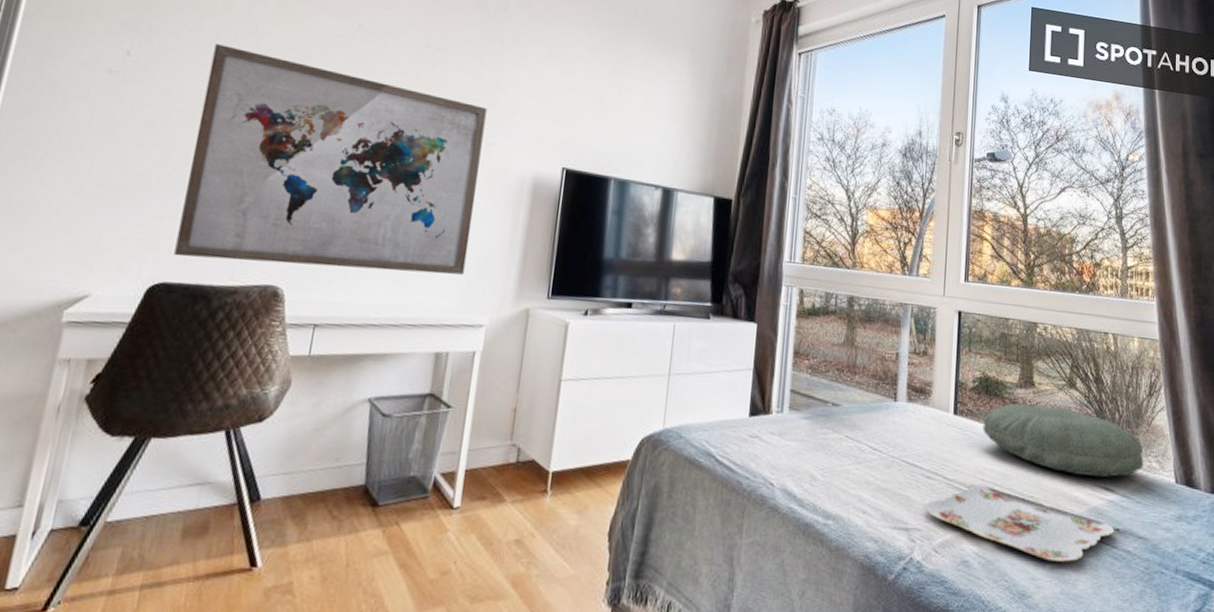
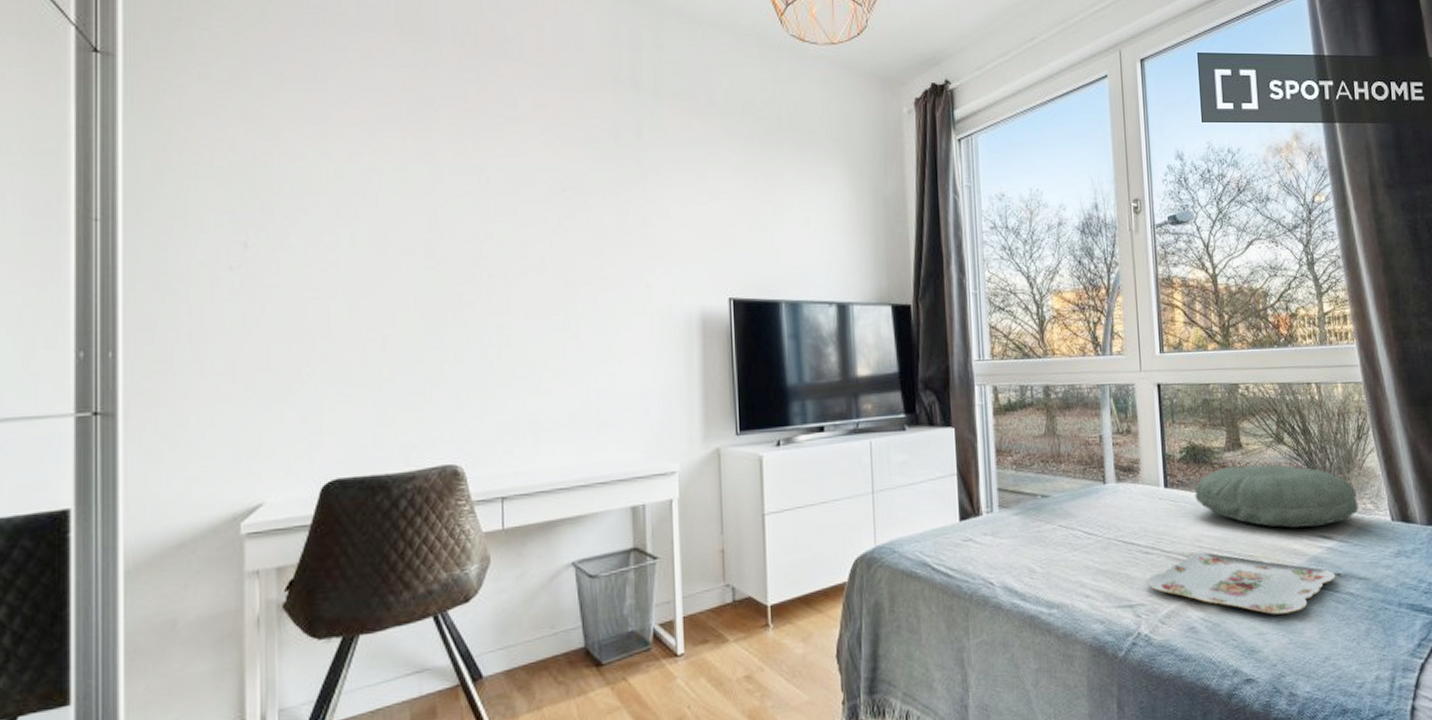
wall art: present [174,44,487,275] -> none [337,221,646,450]

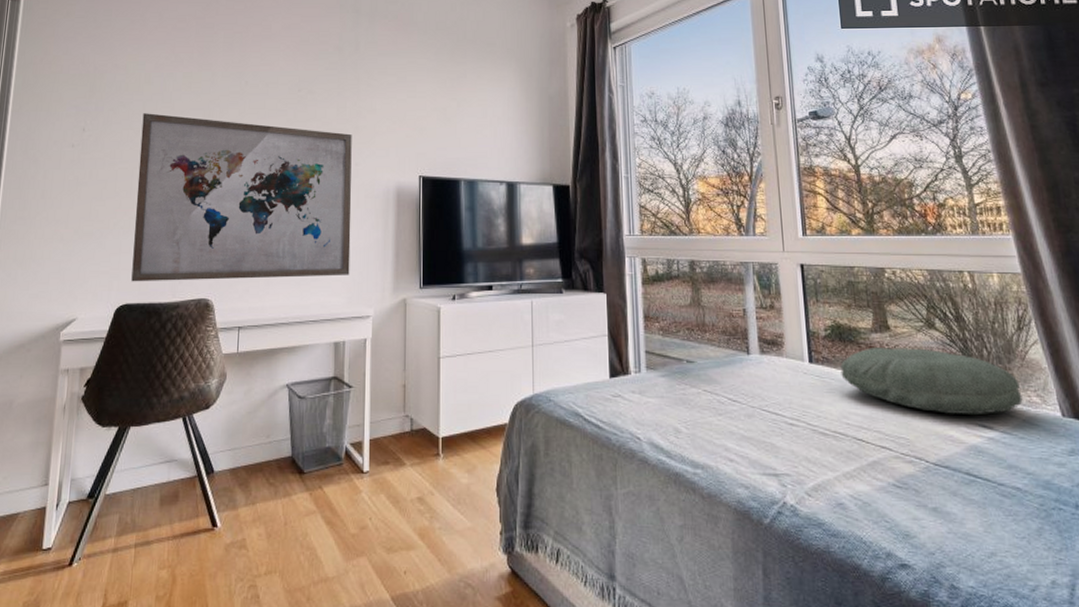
wall art: none [337,221,646,450] -> present [131,113,352,282]
serving tray: present [1147,551,1336,615] -> none [792,428,1000,501]

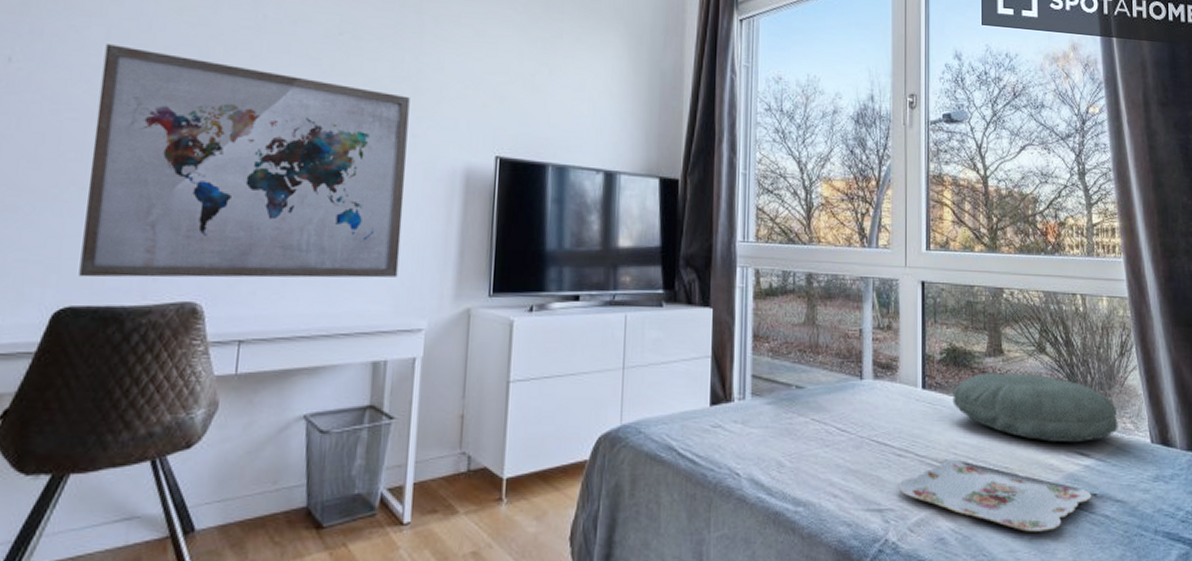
serving tray: none [792,428,1000,501] -> present [898,459,1092,532]

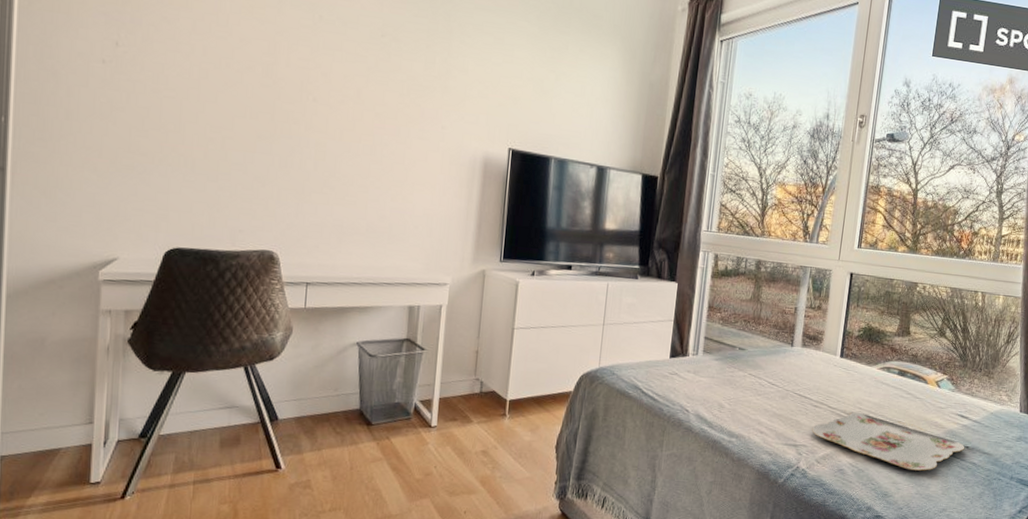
wall art: present [79,44,410,278] -> none [183,35,440,242]
pillow: present [952,373,1118,443] -> none [863,348,997,408]

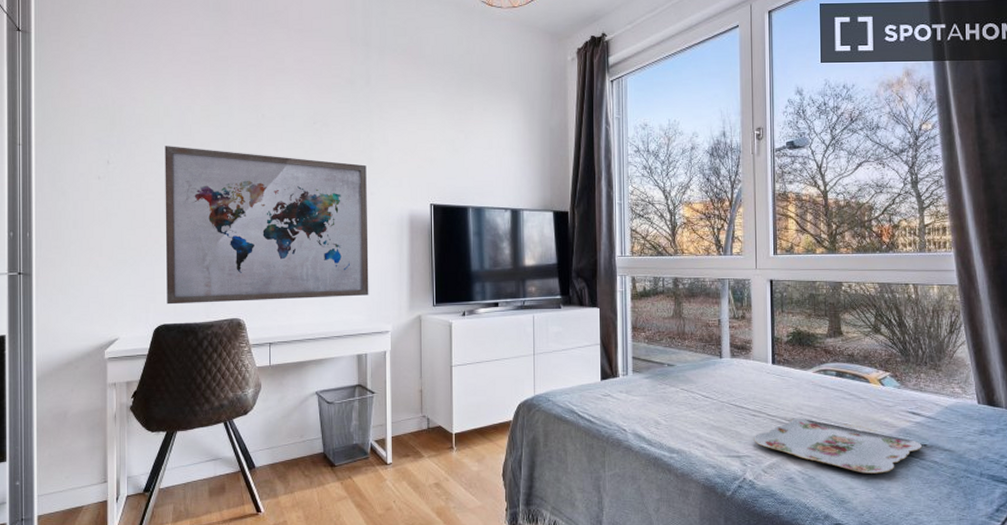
wall art: none [183,35,440,242] -> present [165,146,369,305]

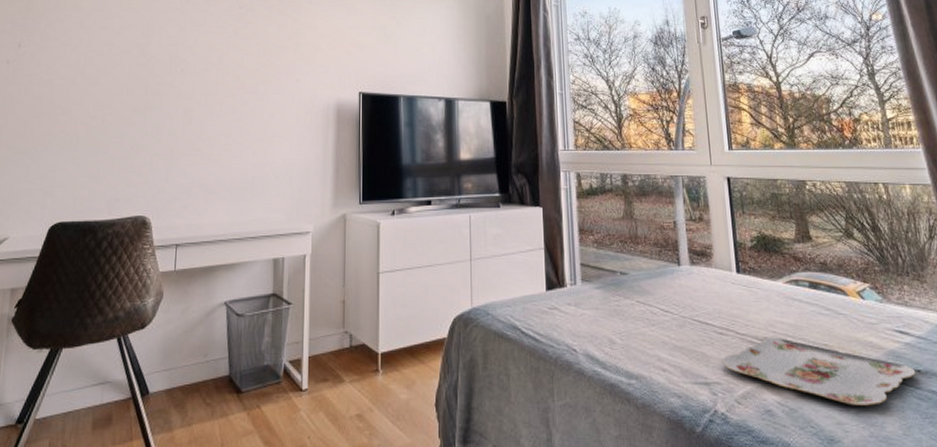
wall art: present [165,146,369,305] -> none [66,29,293,200]

